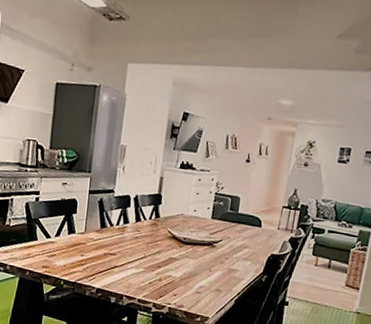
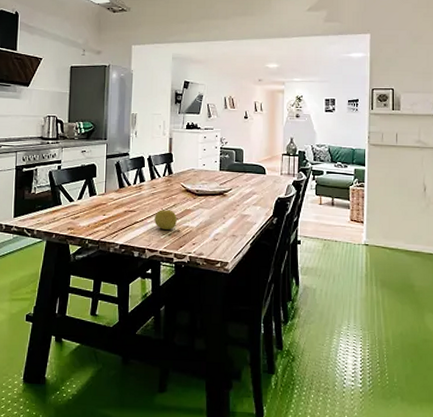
fruit: none [135,255,160,278] -> present [155,209,177,230]

